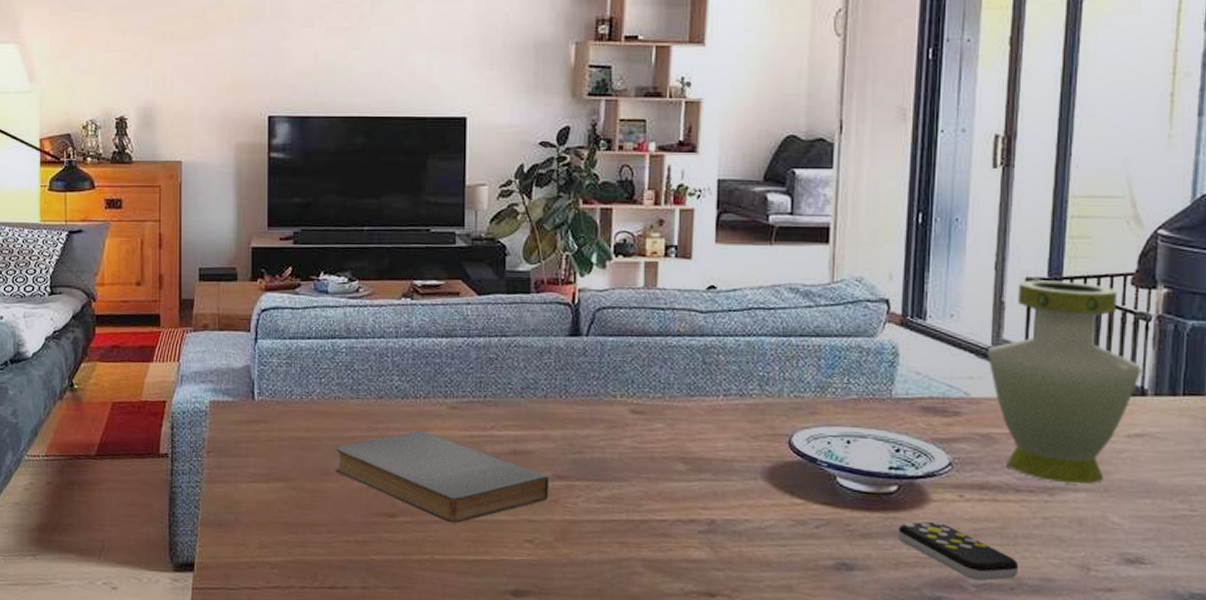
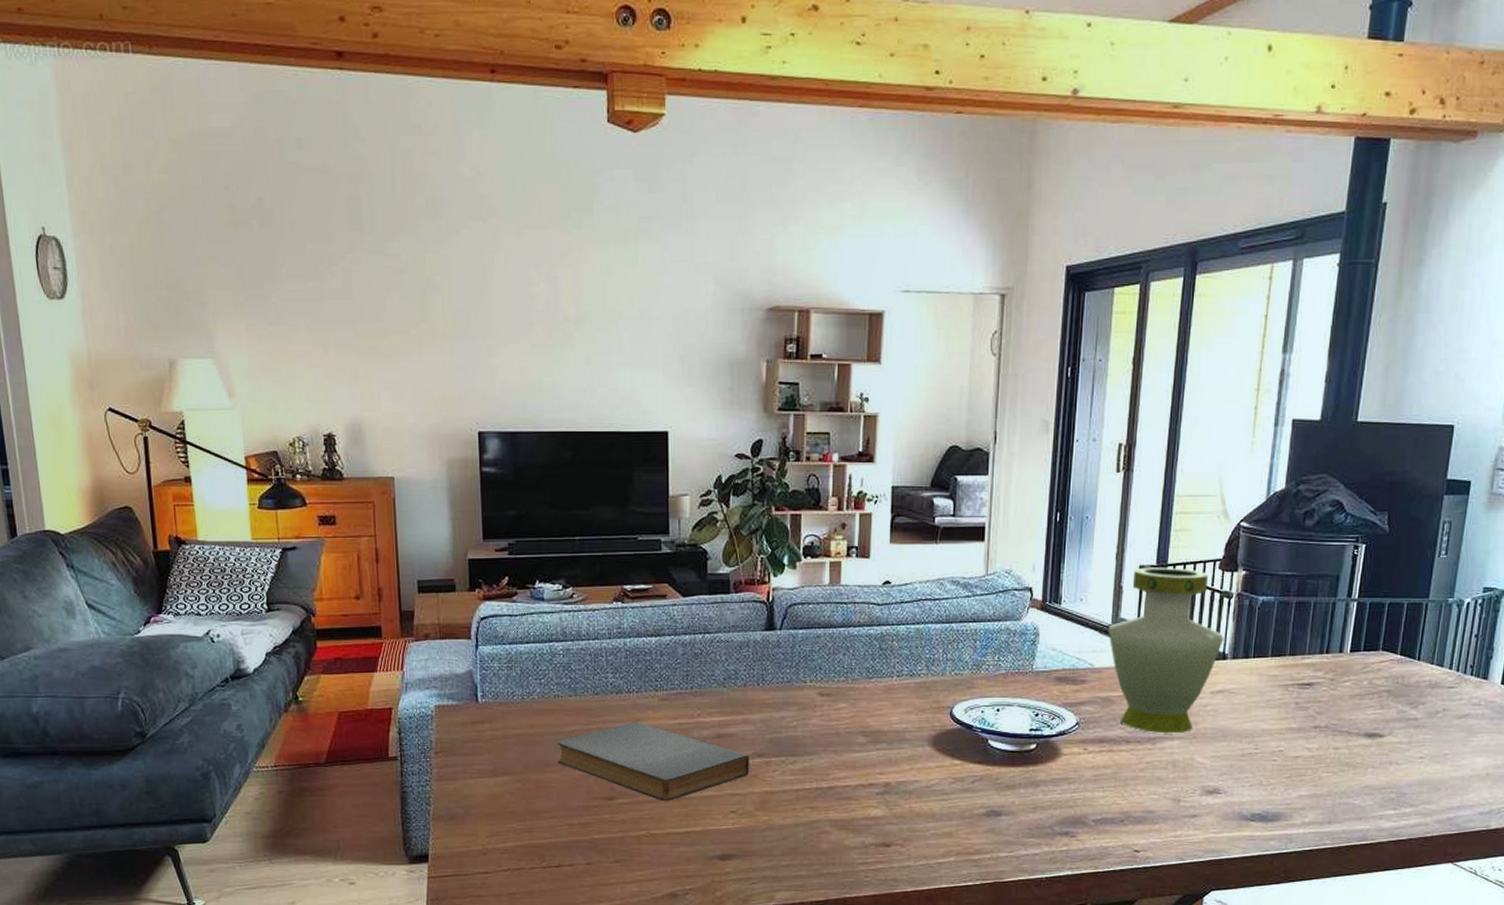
remote control: present [897,521,1018,581] -> none [1035,771,1127,816]

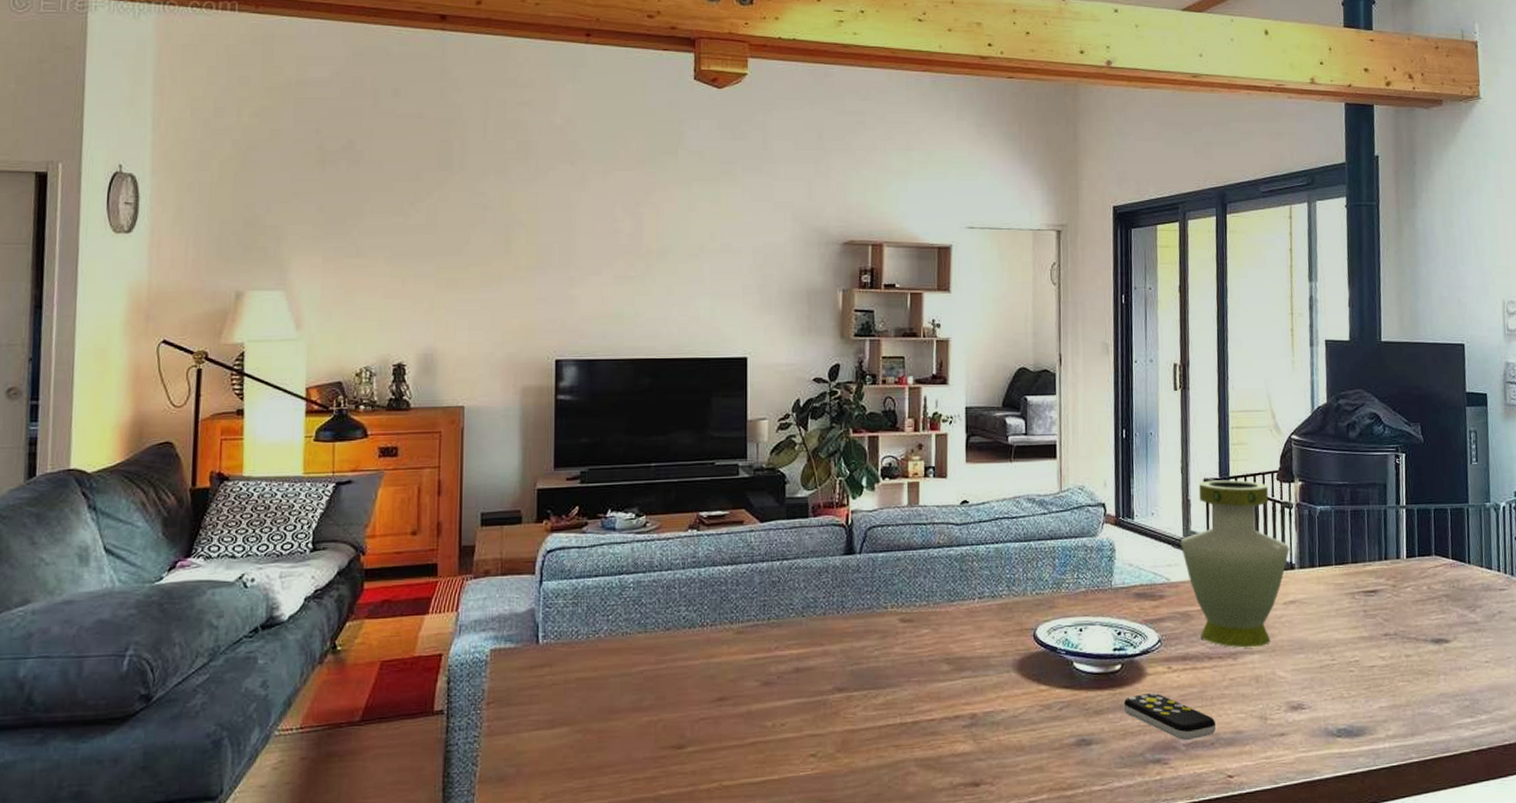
book: present [557,721,750,802] -> none [623,658,831,748]
remote control: none [1035,771,1127,816] -> present [1123,692,1216,740]

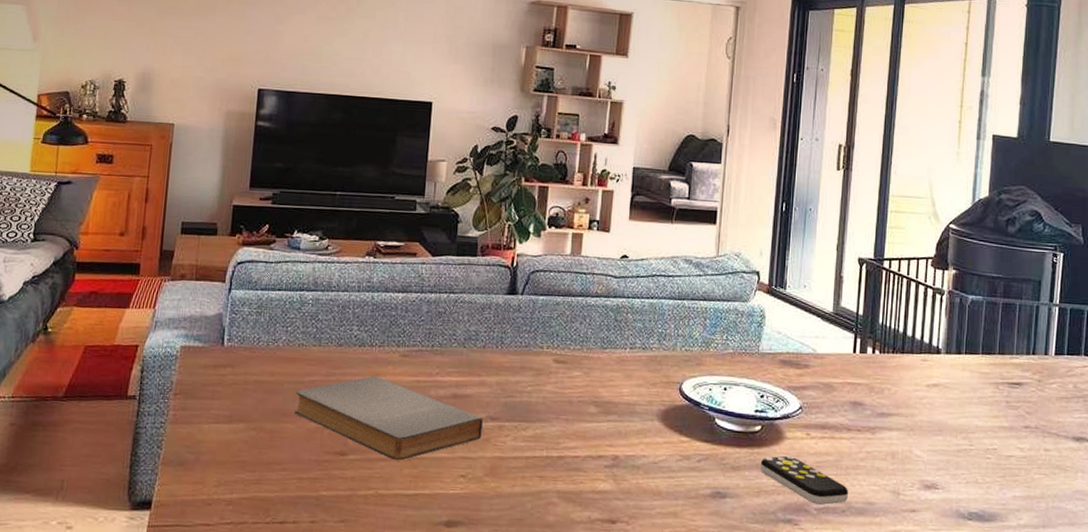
book: none [623,658,831,748] -> present [294,375,484,461]
vase: present [1181,480,1290,648] -> none [830,260,937,425]

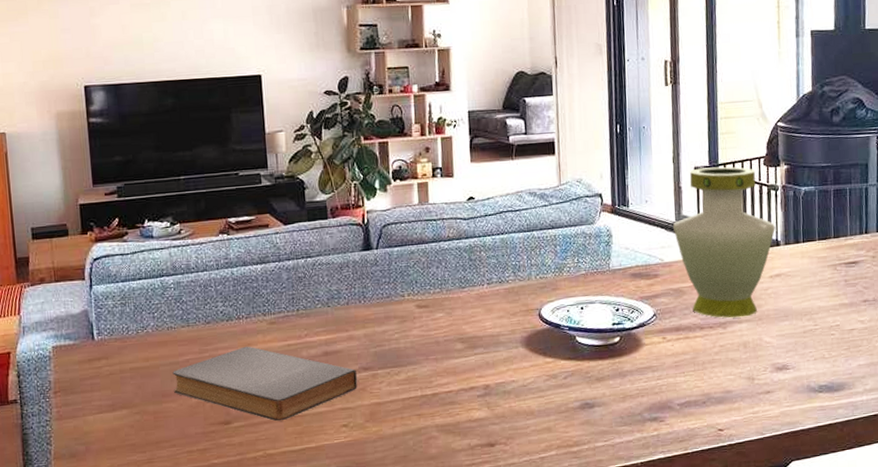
remote control: present [760,455,848,505] -> none [622,360,707,400]
vase: none [830,260,937,425] -> present [673,167,775,319]

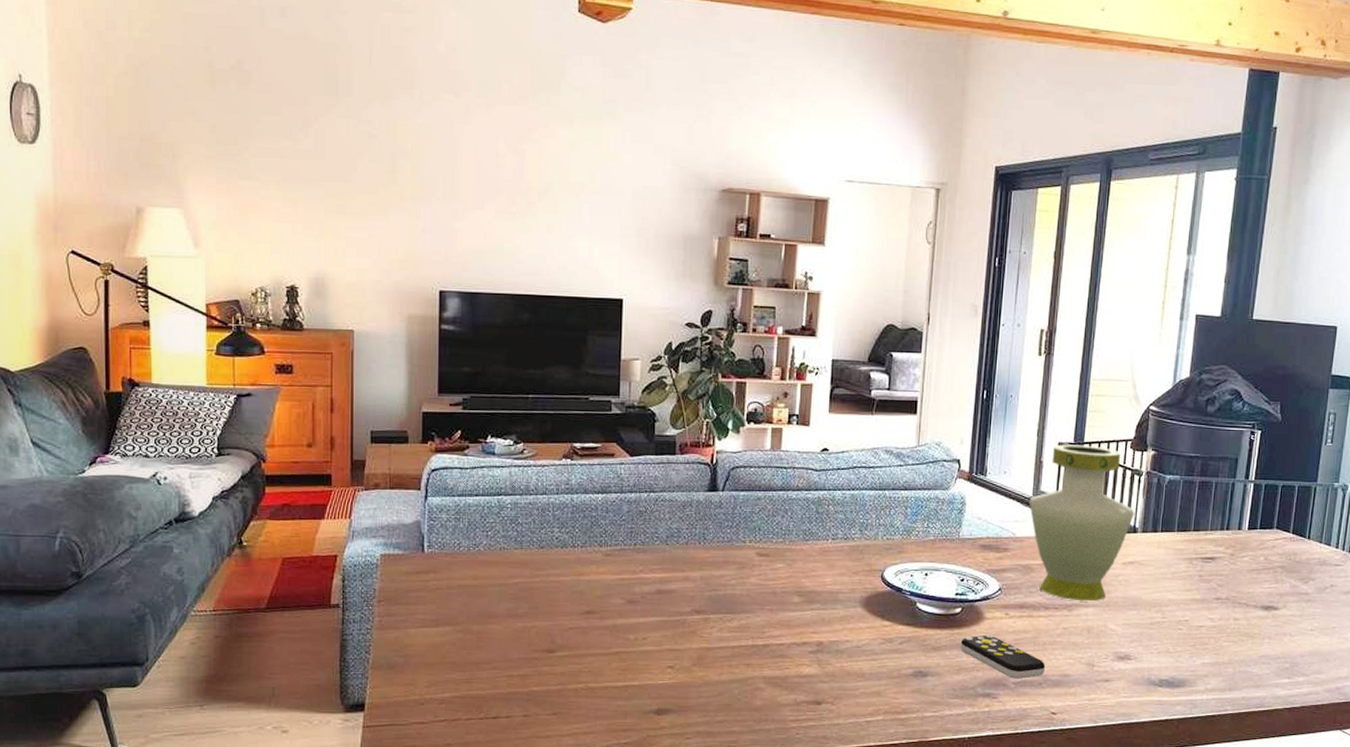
book: present [172,346,358,422] -> none [500,575,689,655]
remote control: none [622,360,707,400] -> present [960,635,1045,679]

